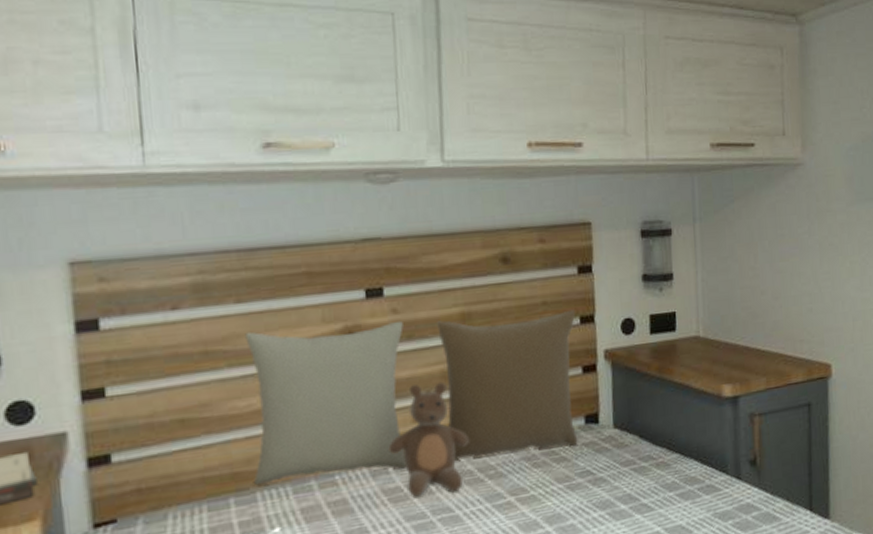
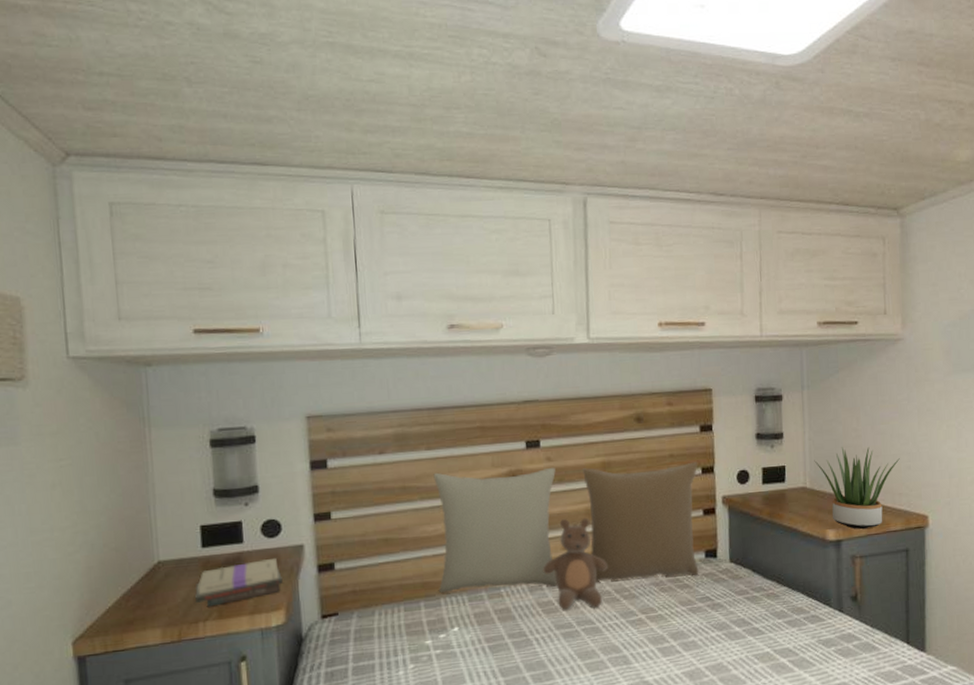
potted plant: none [708,288,801,383] -> present [814,447,900,529]

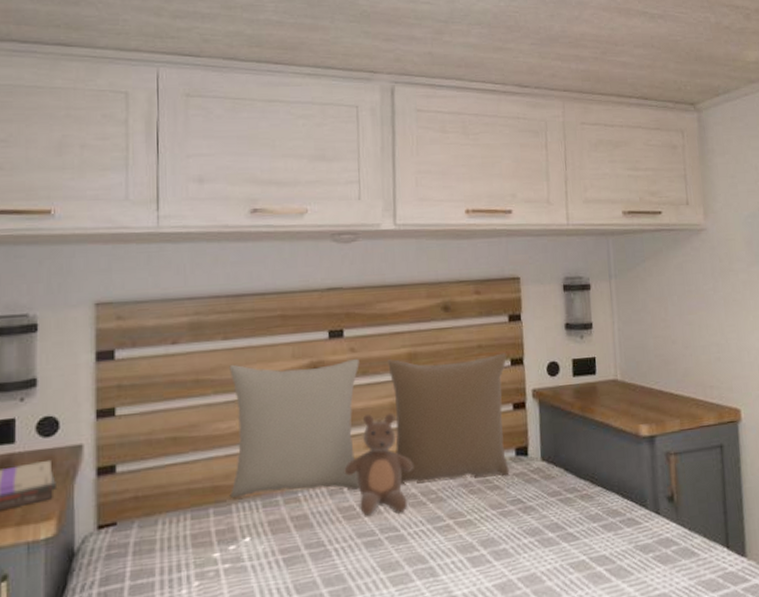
potted plant: present [814,447,900,529] -> none [624,338,709,424]

